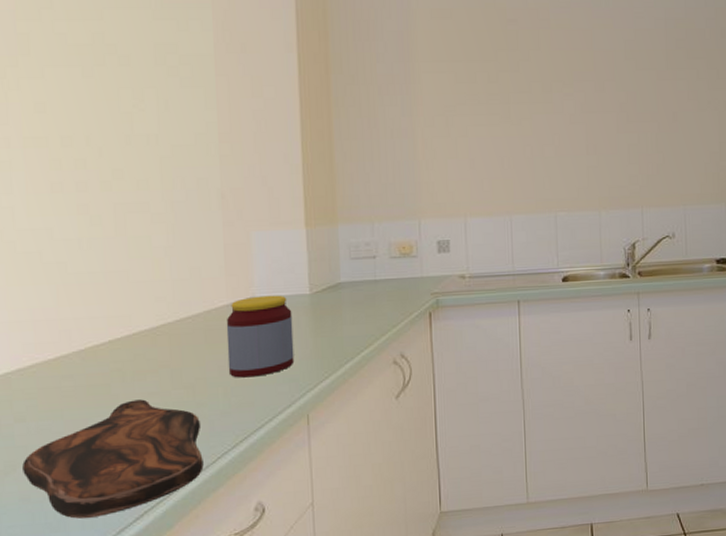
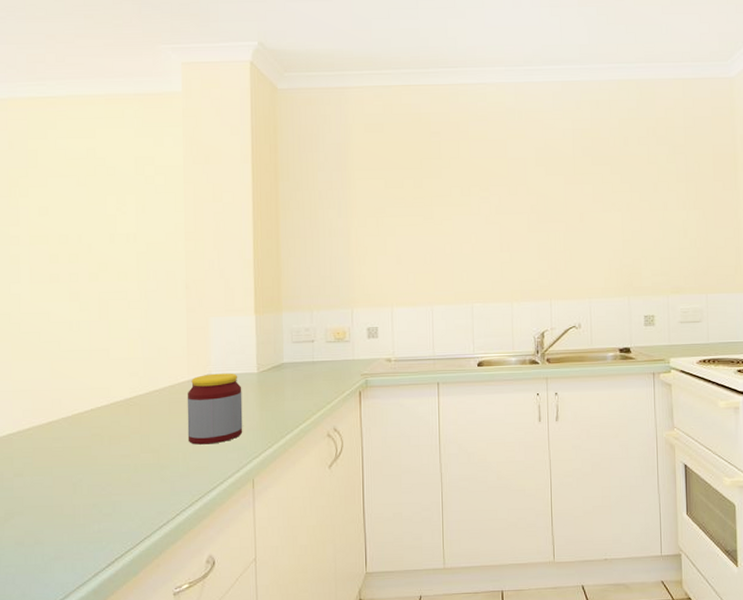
cutting board: present [22,399,204,519] -> none [19,461,165,562]

